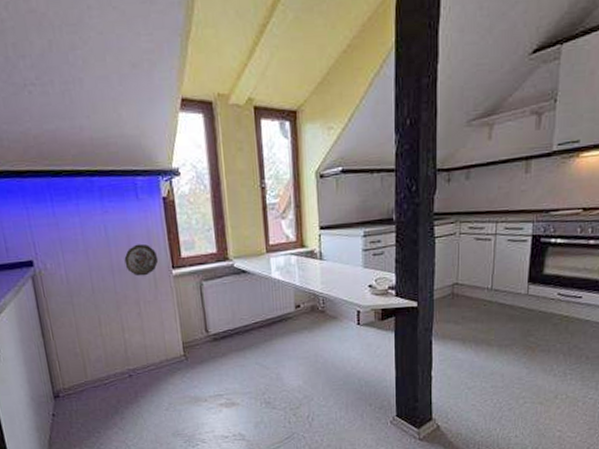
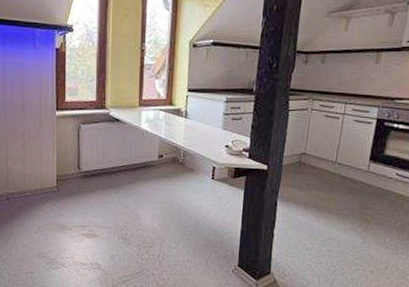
decorative plate: present [124,243,159,277] -> none [17,85,46,114]

